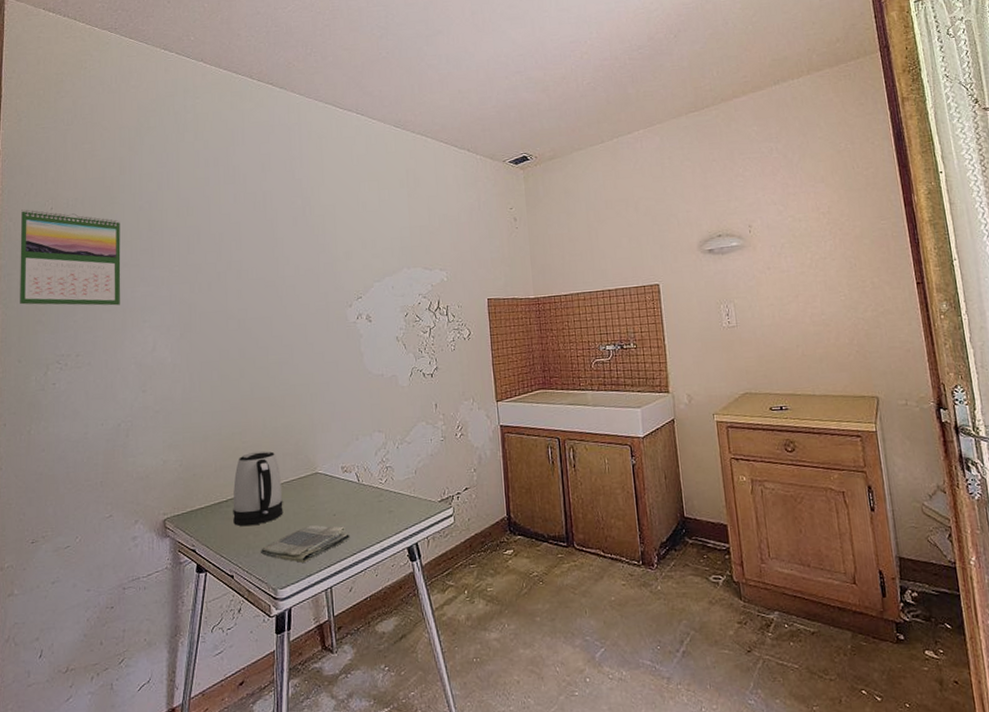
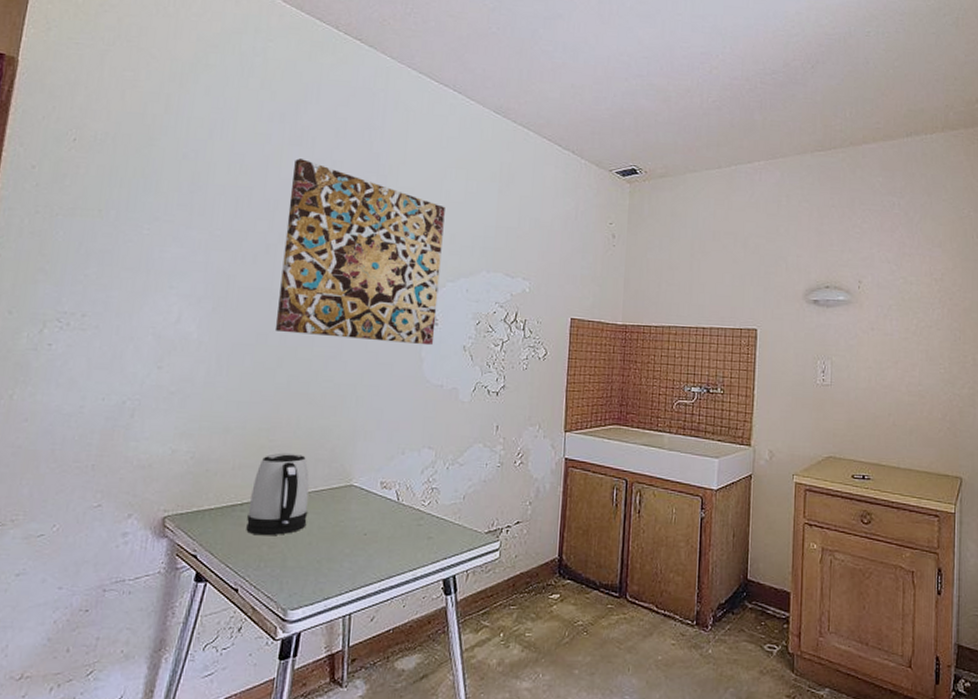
calendar: present [20,209,121,306] -> none [20,135,158,265]
wall art: none [231,194,370,347] -> present [275,158,445,346]
dish towel: present [261,525,351,563] -> none [274,543,381,583]

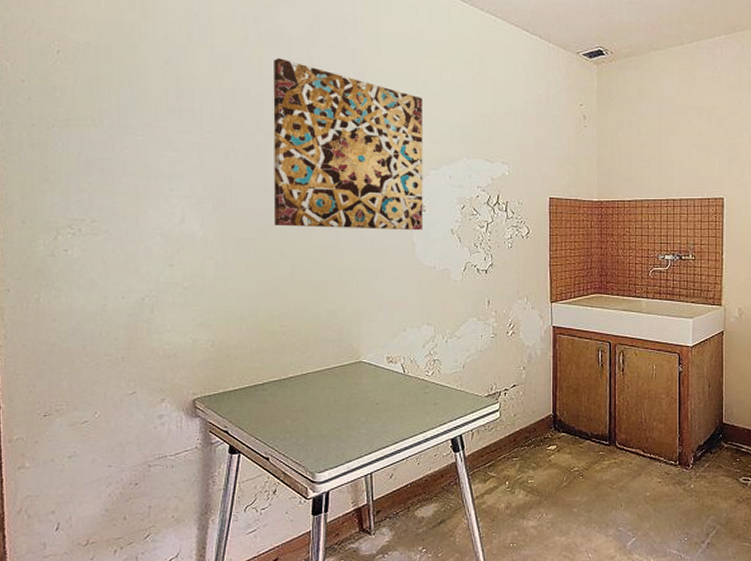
kettle: present [246,452,309,536] -> none [269,336,324,411]

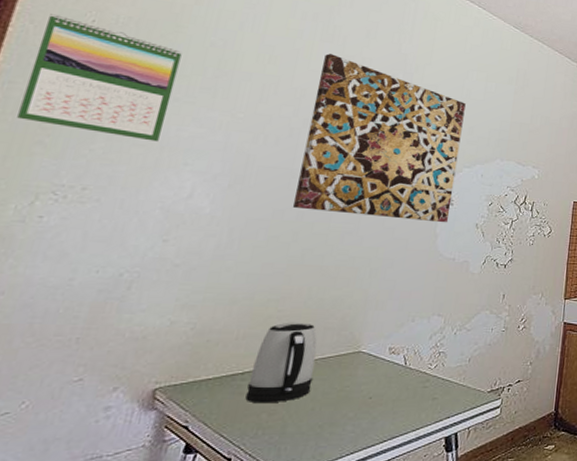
calendar: none [19,49,144,170] -> present [17,14,182,142]
kettle: none [269,336,324,411] -> present [245,322,317,404]

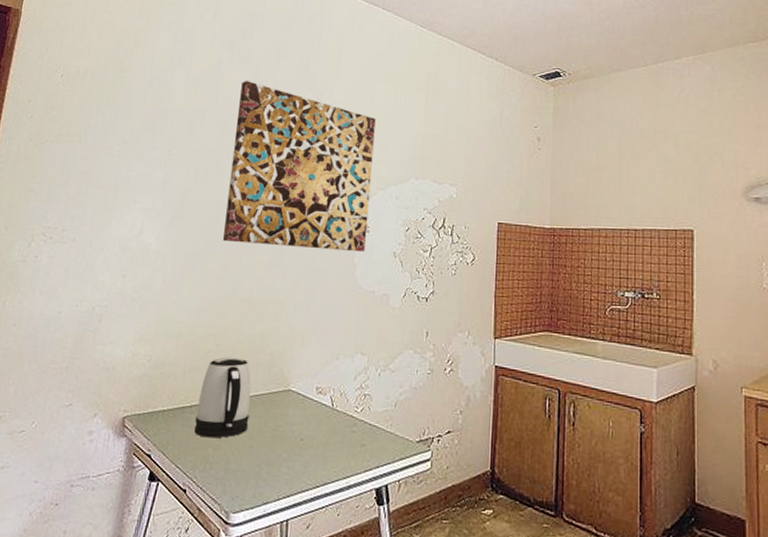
calendar: present [17,14,182,142] -> none [16,74,127,183]

